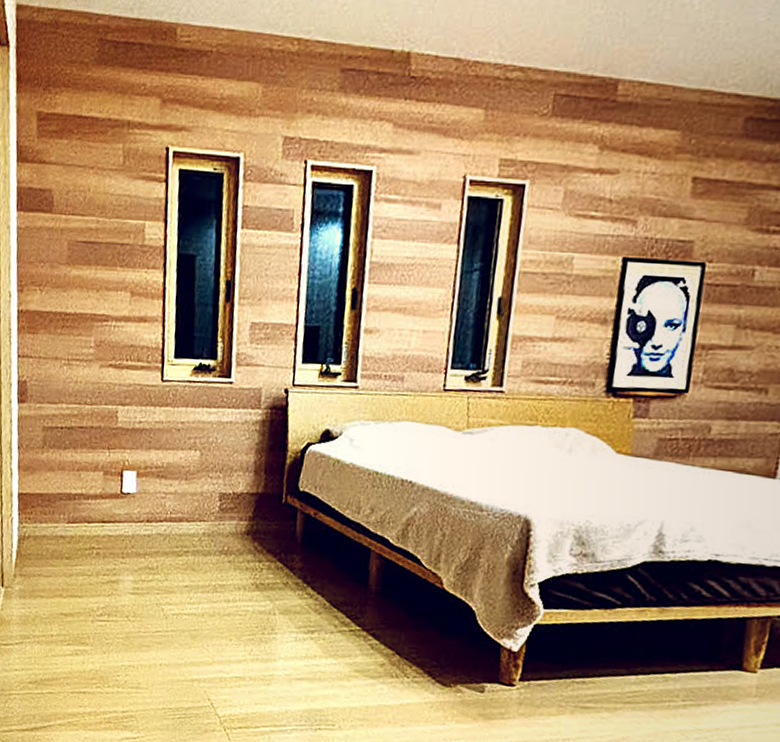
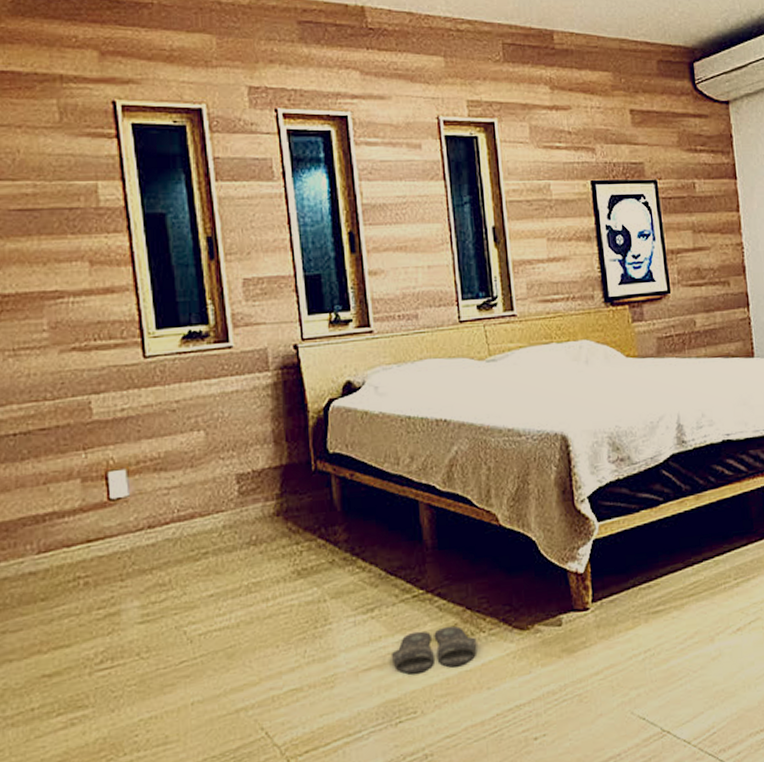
slippers: none [321,660,400,700] -> present [390,625,477,675]

